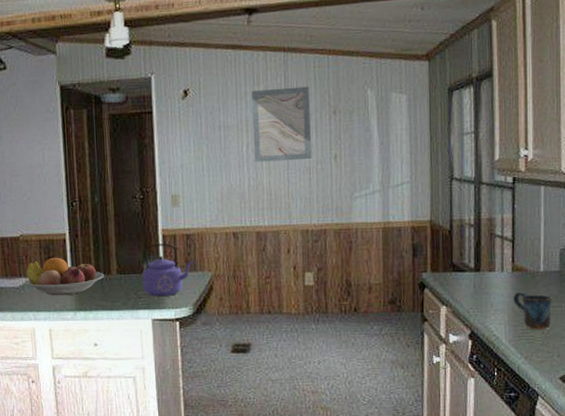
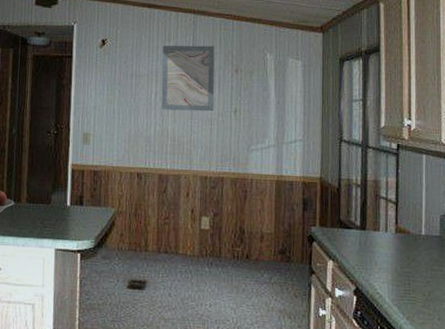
kettle: present [142,243,193,297] -> none [49,177,98,228]
mug: present [513,291,553,330] -> none [396,252,434,292]

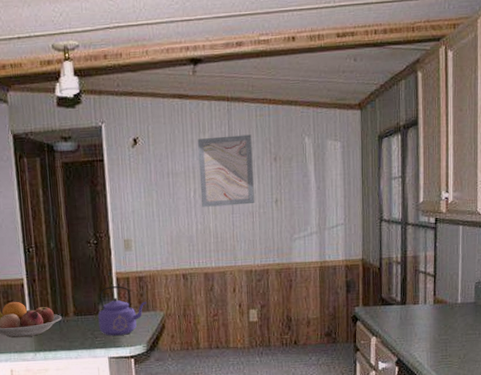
kettle: none [49,177,98,228] -> present [98,286,146,336]

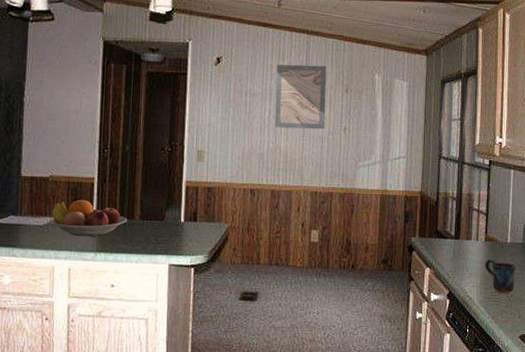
kettle: present [98,286,146,336] -> none [163,194,212,244]
mug: none [434,321,469,355] -> present [485,259,517,293]

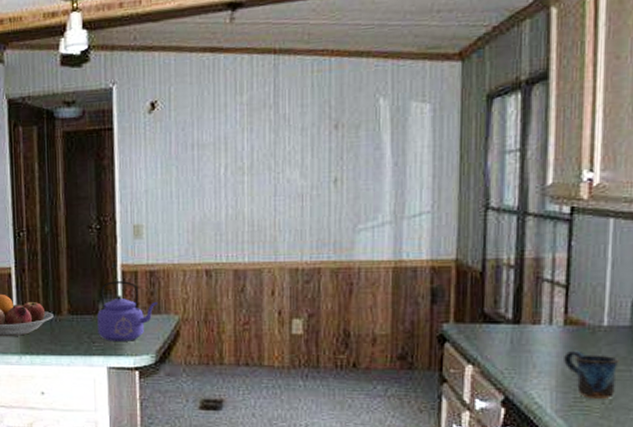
kettle: none [163,194,212,244] -> present [97,281,157,341]
wall art: present [274,64,327,130] -> none [233,95,305,187]

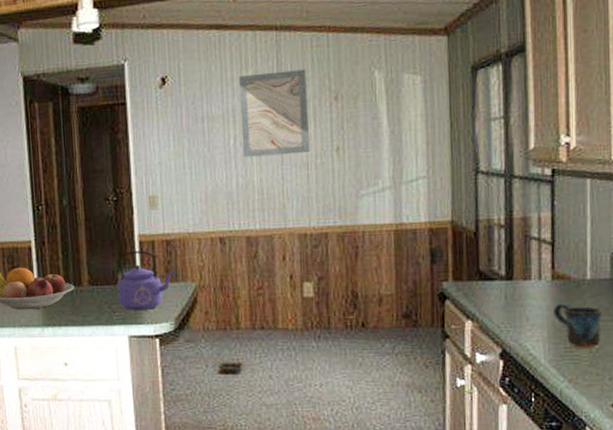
wall art: none [233,95,305,187] -> present [239,69,310,158]

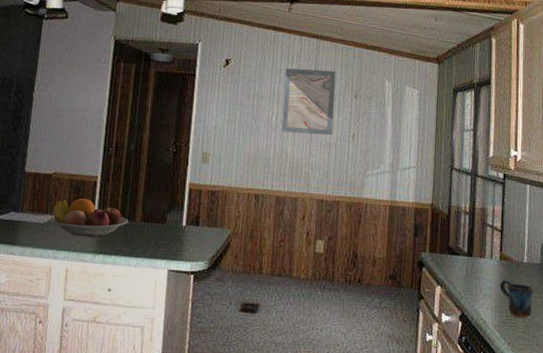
kettle: present [117,251,175,310] -> none [163,196,215,249]

